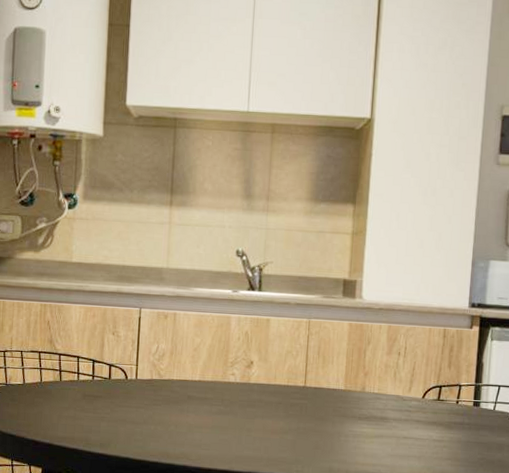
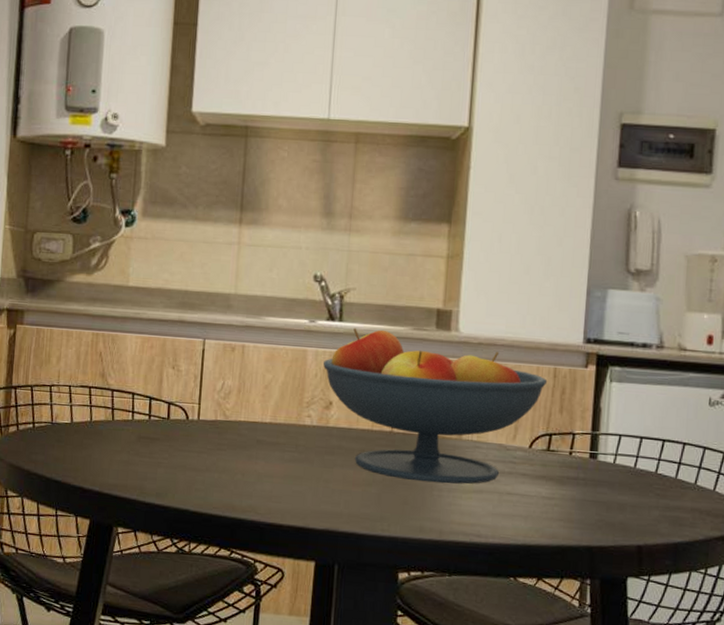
fruit bowl: none [245,296,438,431] -> present [323,327,548,484]

